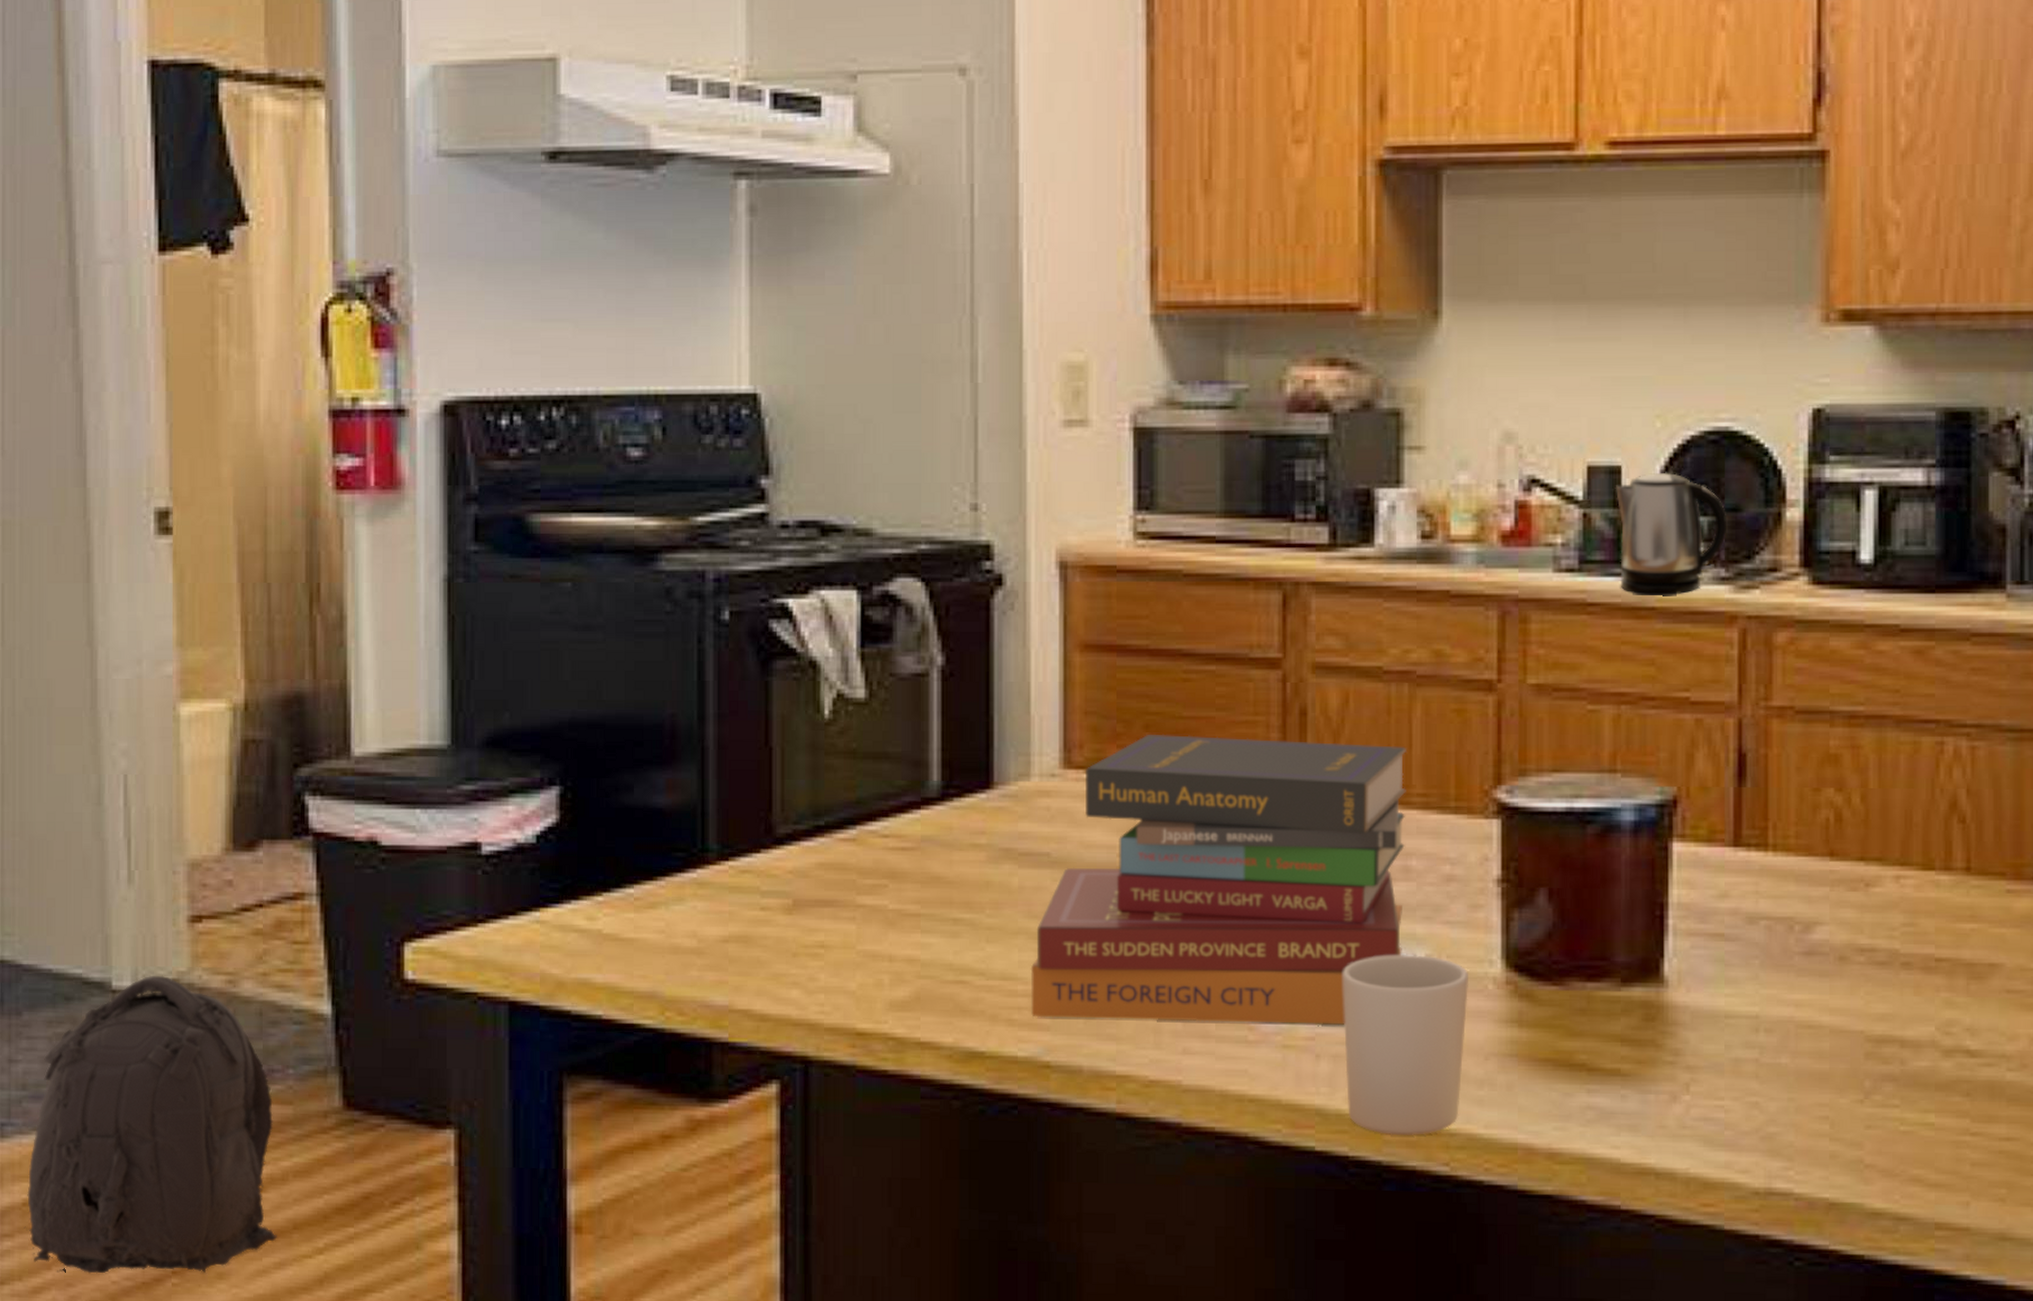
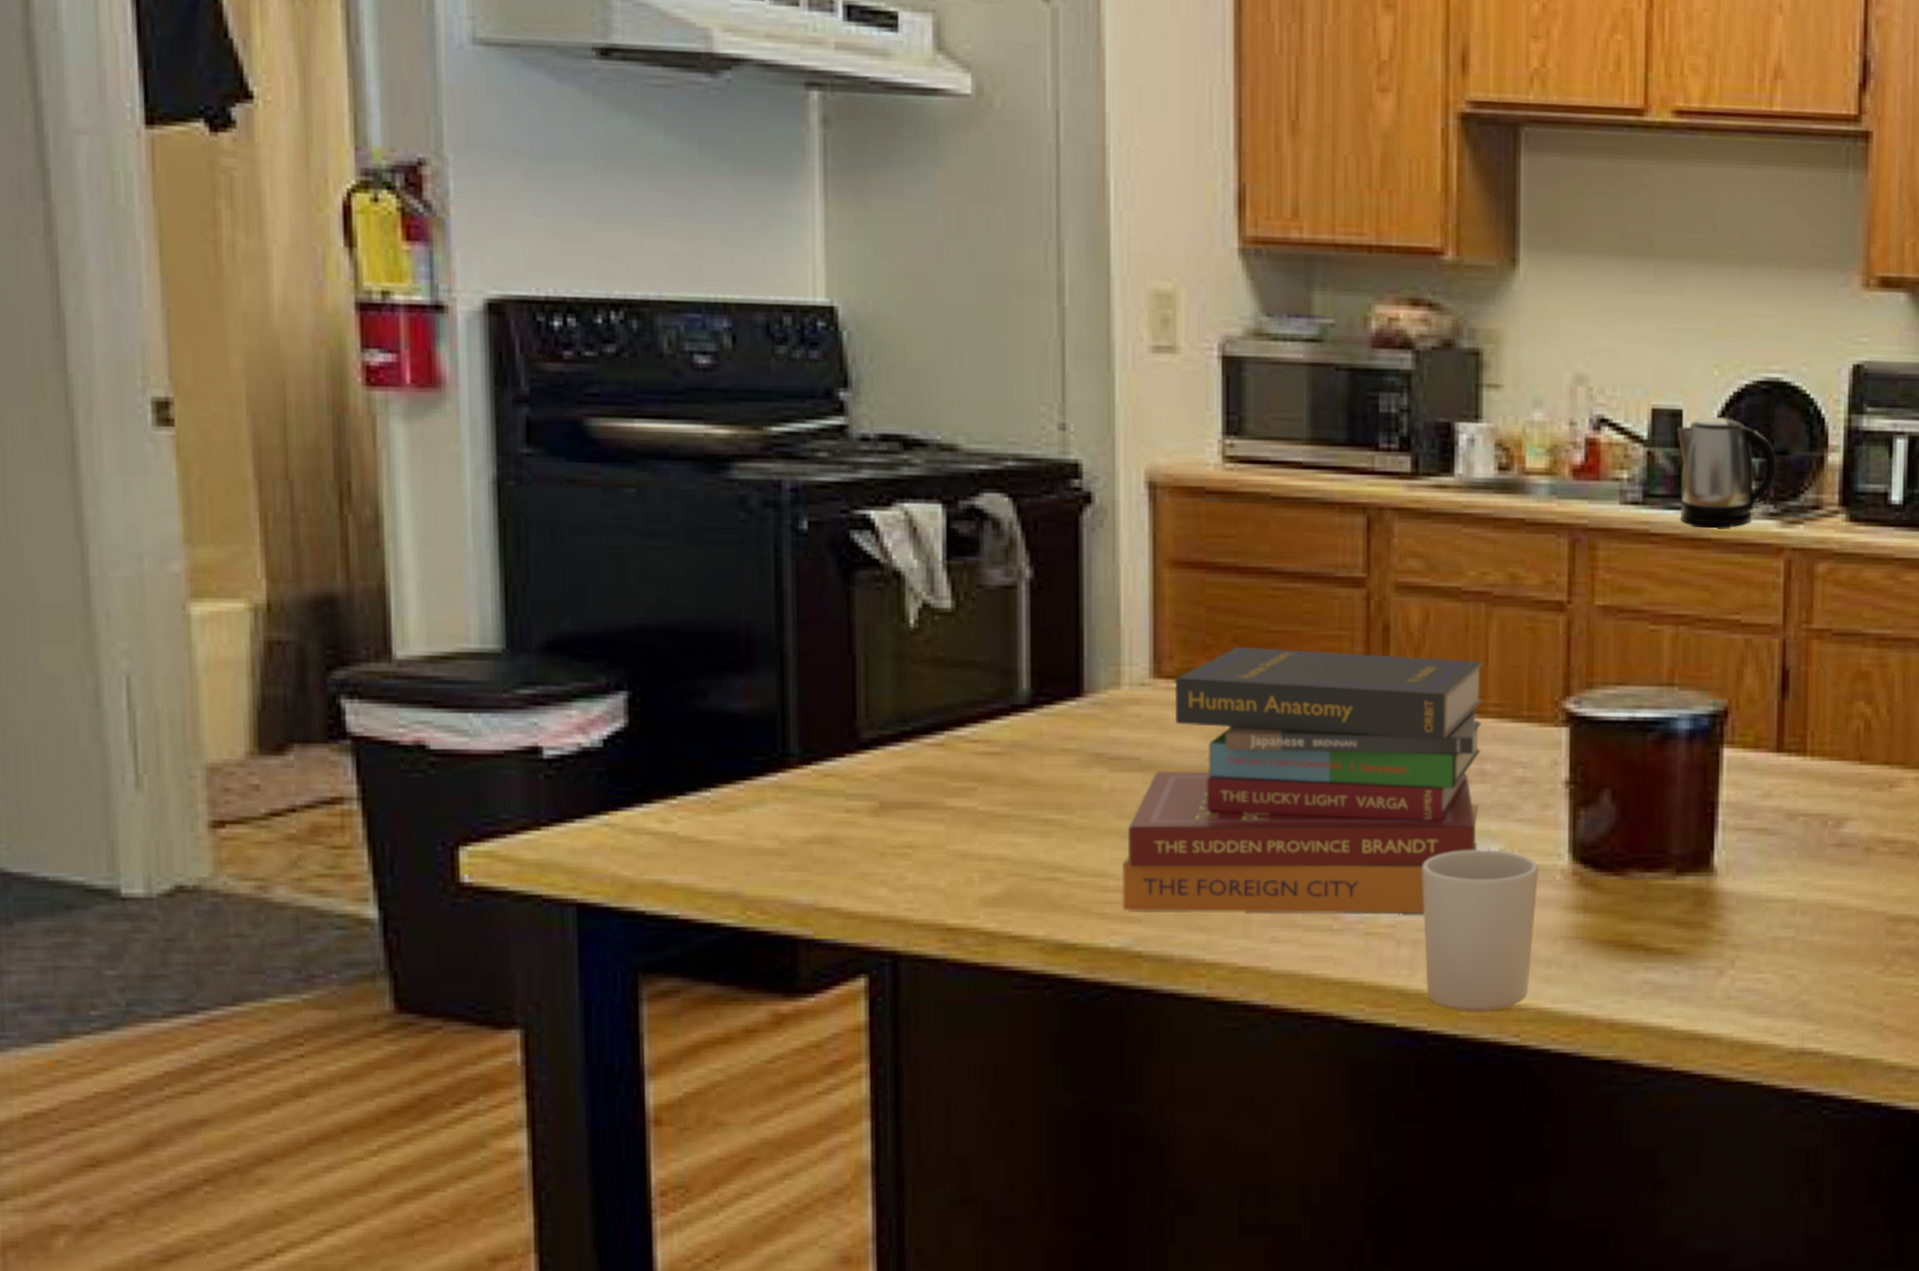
backpack: present [24,975,277,1274] -> none [26,881,324,1186]

